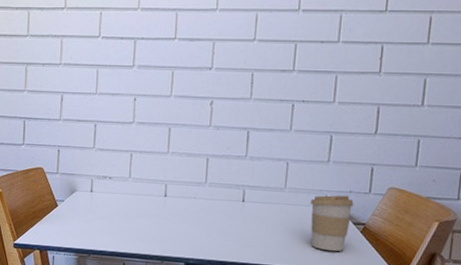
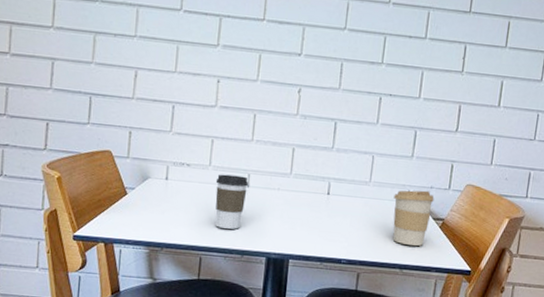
coffee cup: none [135,185,165,237] -> present [215,174,248,229]

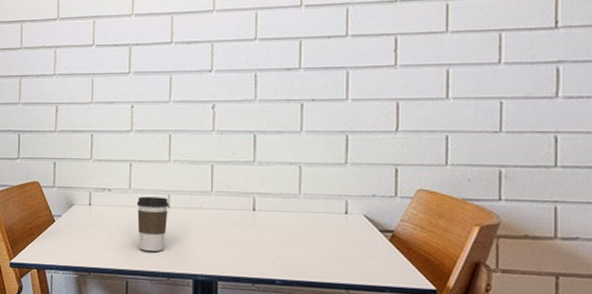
coffee cup: present [392,190,434,246] -> none [329,199,379,263]

